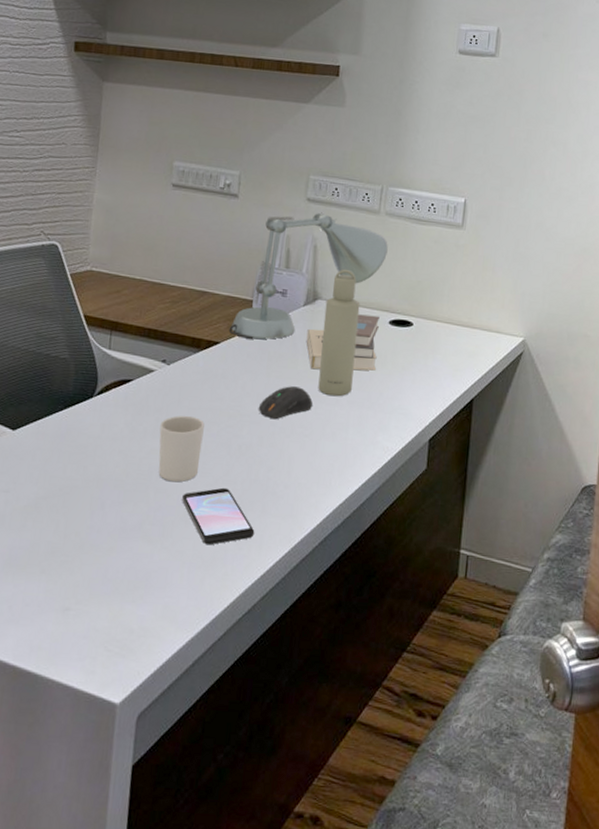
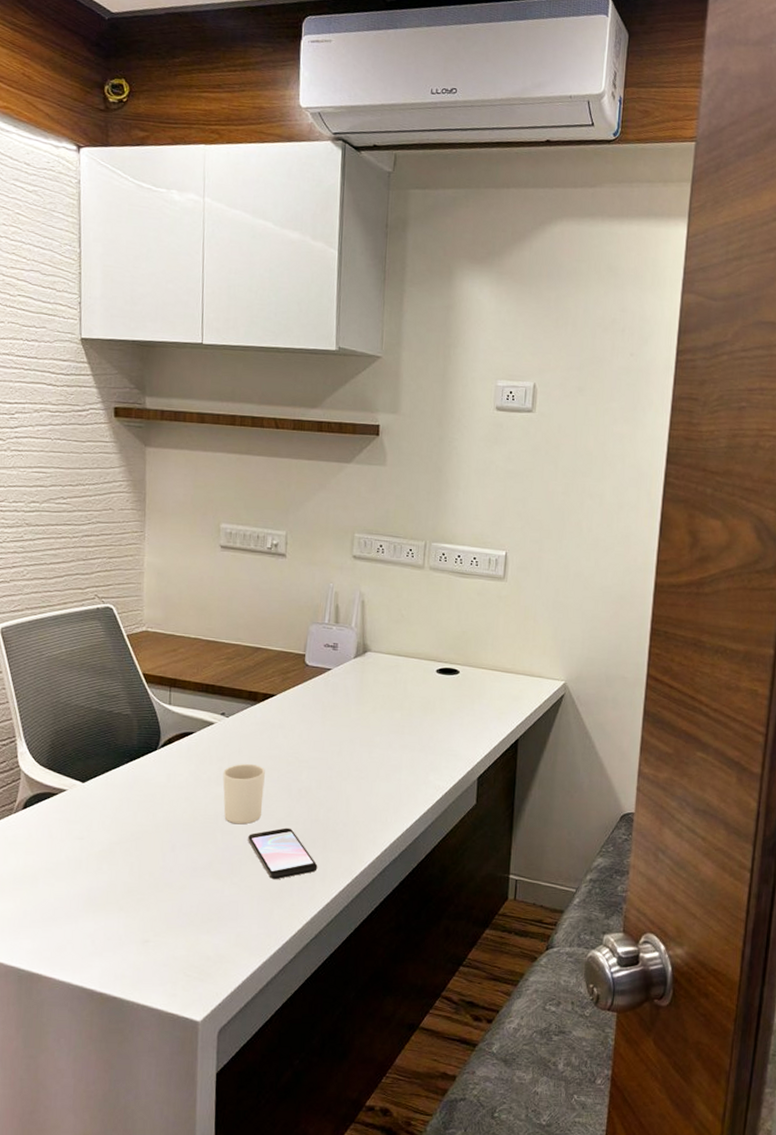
desk lamp: present [228,213,388,339] -> none [283,569,433,691]
computer mouse: present [258,386,313,420] -> none [315,733,367,764]
books: present [306,314,380,371] -> none [358,664,427,717]
bottle: present [318,269,360,397] -> none [371,623,408,741]

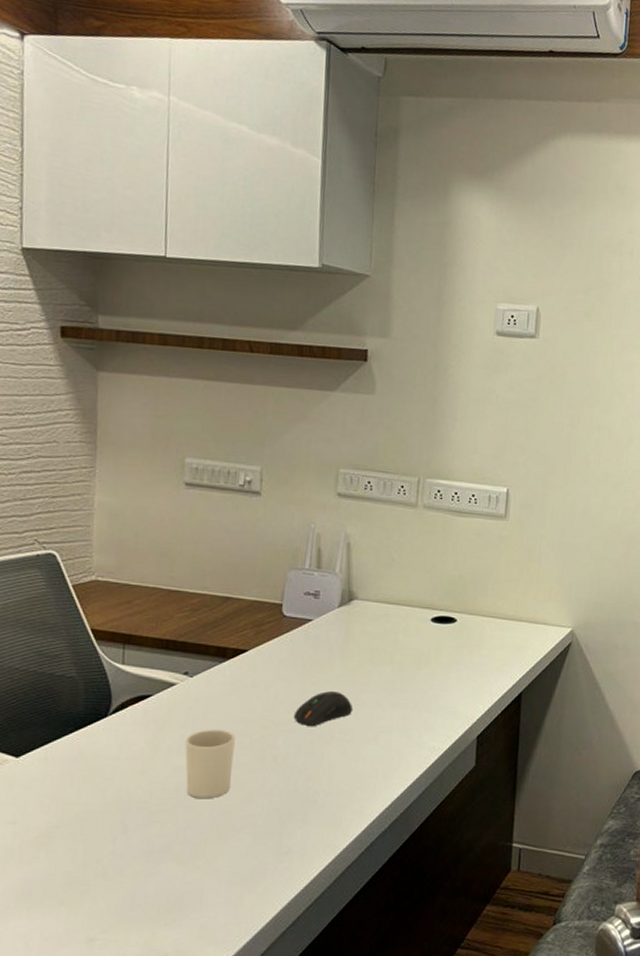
smartphone: present [248,827,318,880] -> none [214,801,296,861]
computer mouse: none [315,733,367,764] -> present [293,691,352,727]

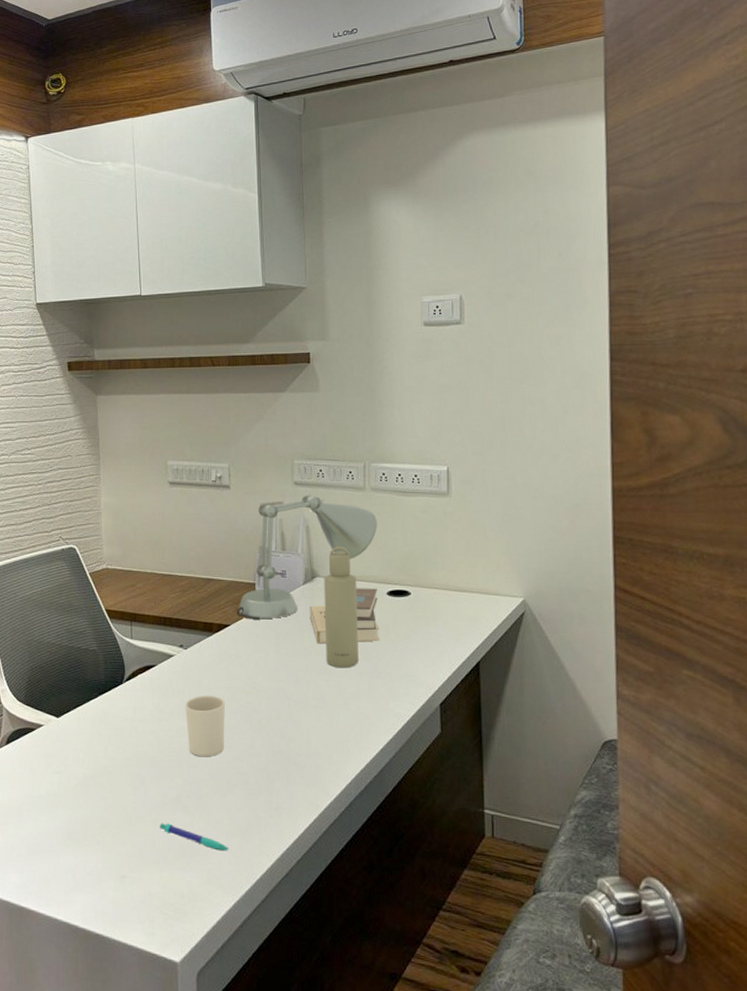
pen: none [142,875,228,902] -> present [159,823,229,851]
desk lamp: none [257,508,427,645] -> present [236,495,377,620]
computer mouse: present [293,691,352,727] -> none [272,661,323,694]
books: none [342,613,421,673] -> present [309,588,379,644]
bottle: none [357,567,400,699] -> present [324,547,359,668]

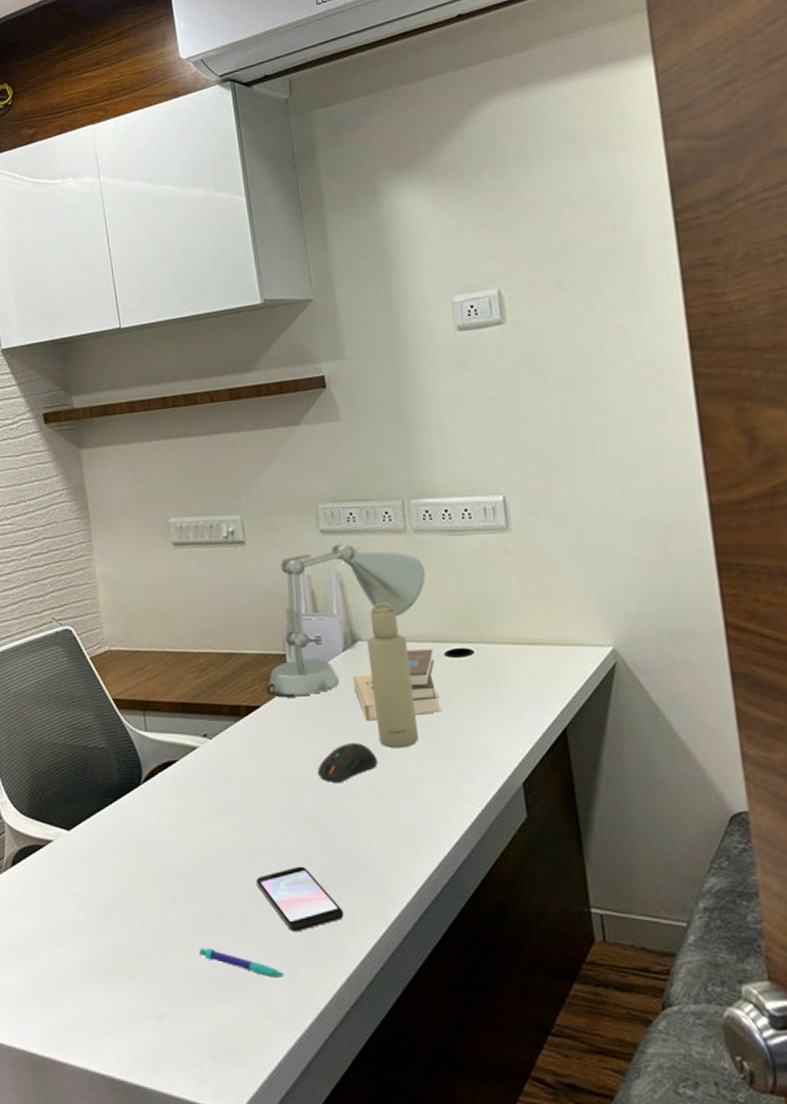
mug: present [185,695,225,757] -> none [216,791,267,867]
smartphone: none [213,760,283,815] -> present [256,866,344,932]
computer mouse: none [272,661,323,694] -> present [317,743,377,783]

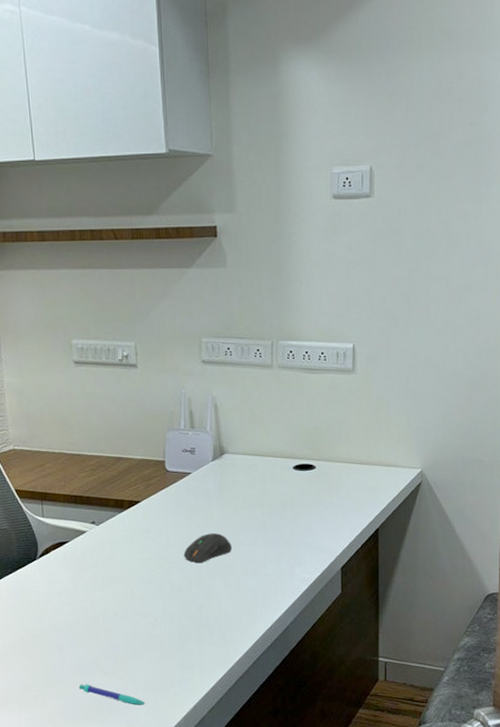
smartphone: present [256,866,344,932] -> none [128,625,196,673]
desk lamp: present [266,544,425,698] -> none [147,373,284,496]
books: present [353,649,441,721] -> none [218,463,285,517]
bottle: present [367,602,419,748] -> none [232,424,266,539]

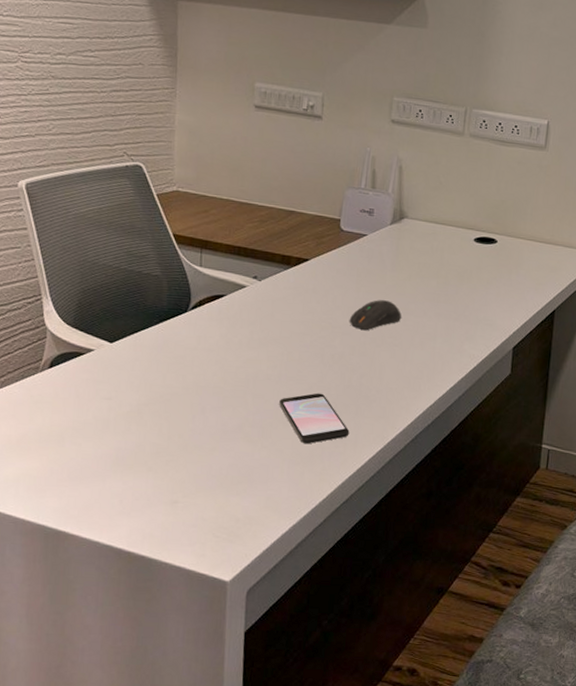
pen: present [78,684,146,705] -> none [217,451,290,479]
smartphone: none [128,625,196,673] -> present [279,393,350,444]

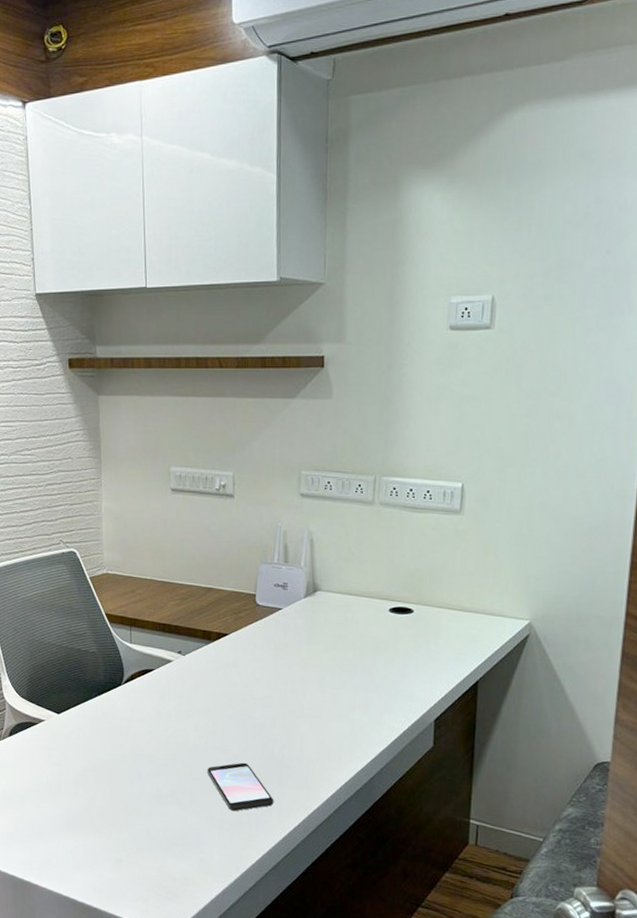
computer mouse: present [349,300,401,331] -> none [268,672,319,703]

